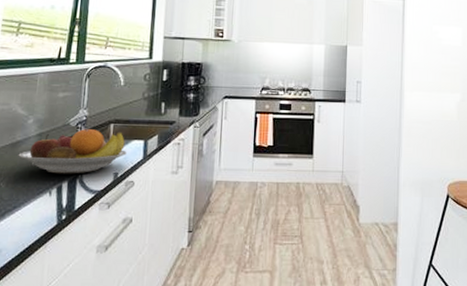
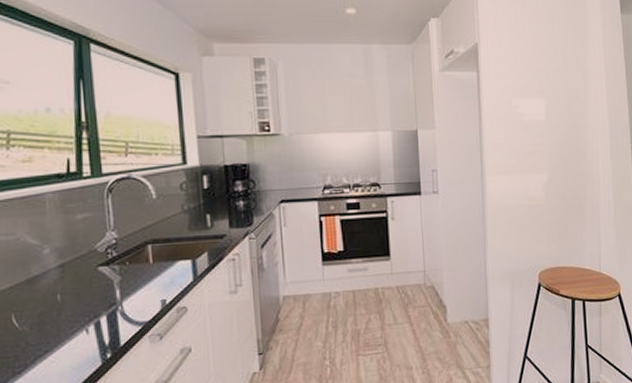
fruit bowl: present [18,129,127,174] -> none [38,252,173,309]

